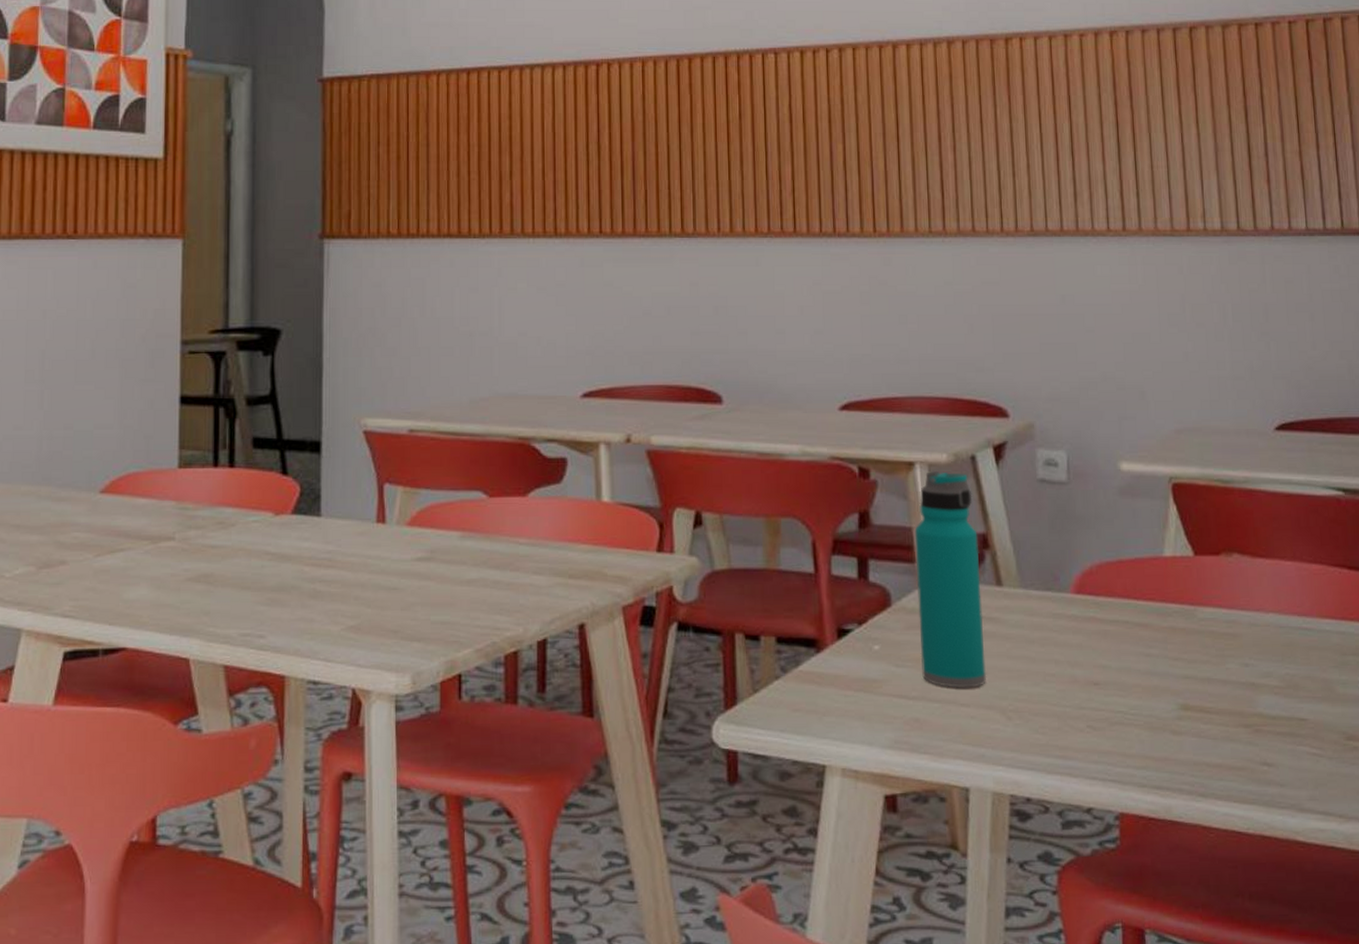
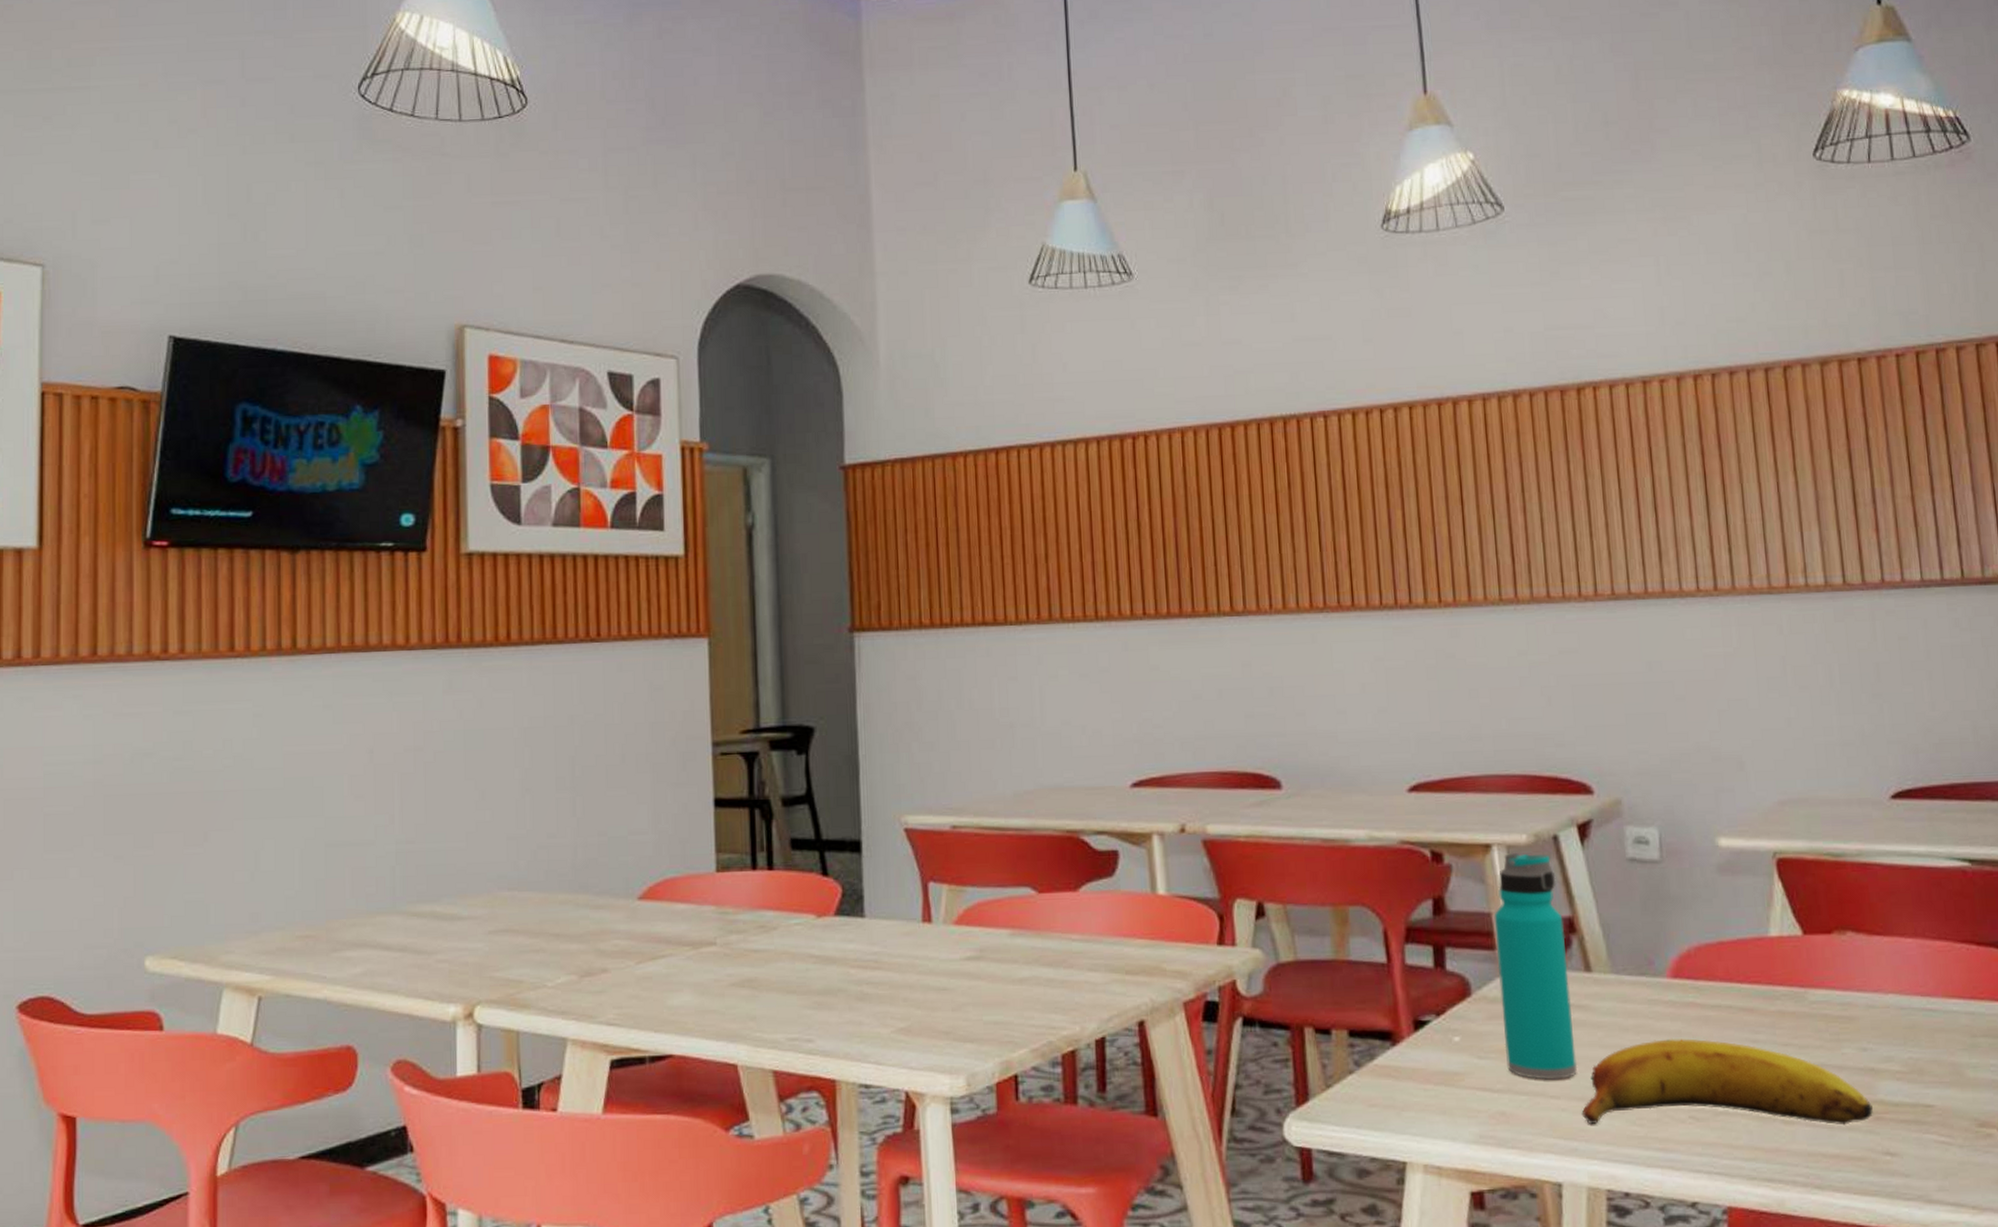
fruit: none [989,650,1253,737] -> present [1581,1038,1873,1126]

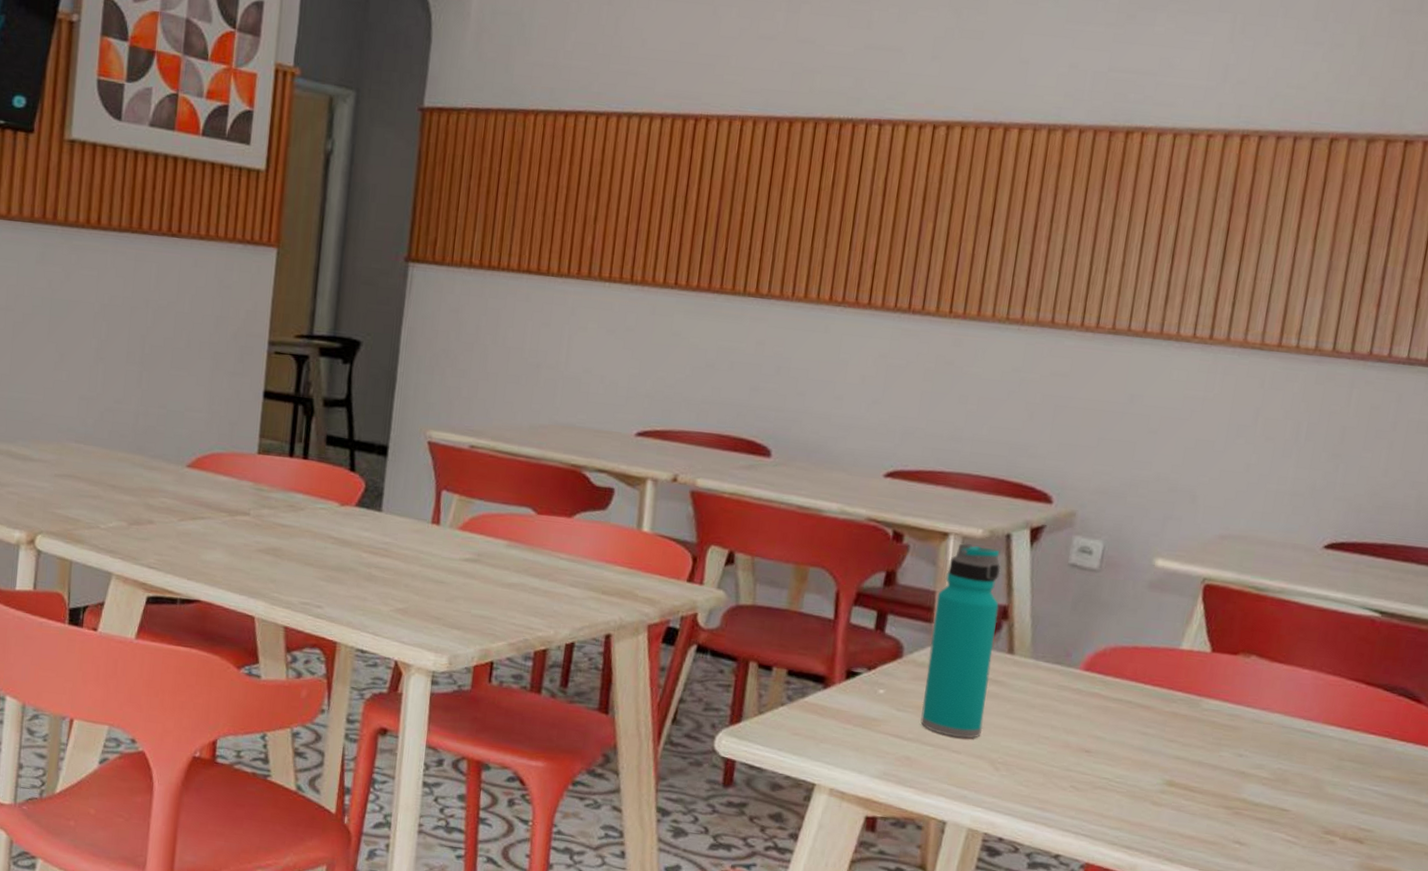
fruit: present [1581,1038,1873,1126] -> none [976,719,1235,814]

